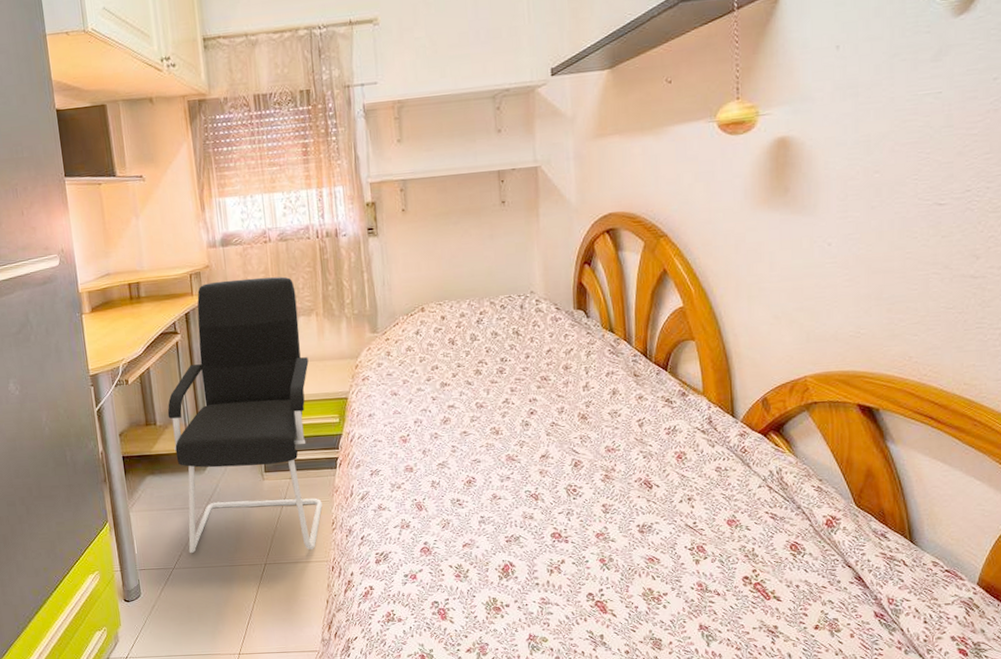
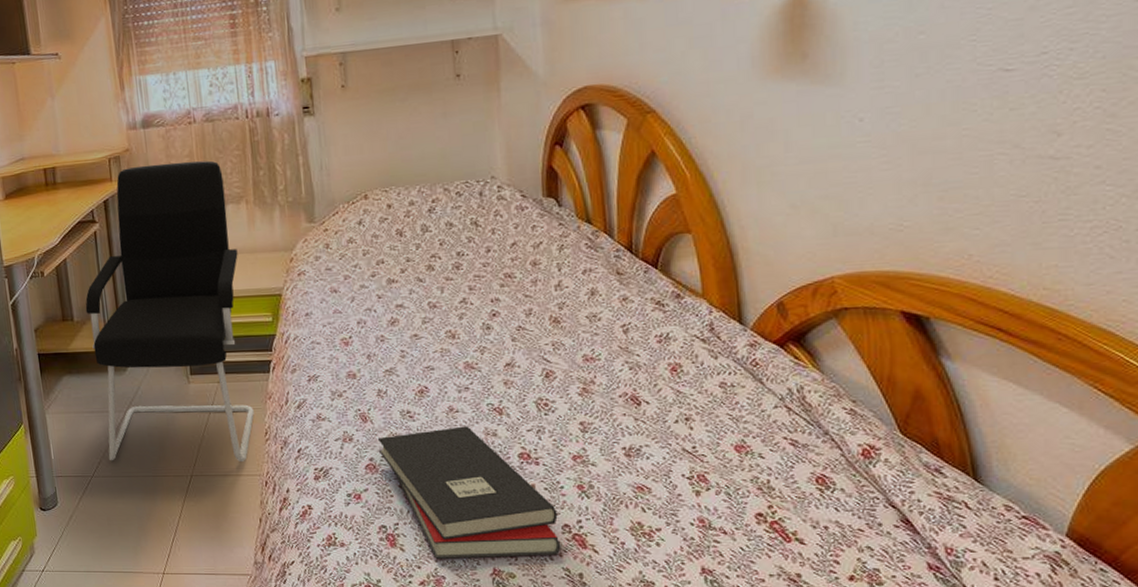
hardback book: none [431,511,586,629] -> present [377,426,561,560]

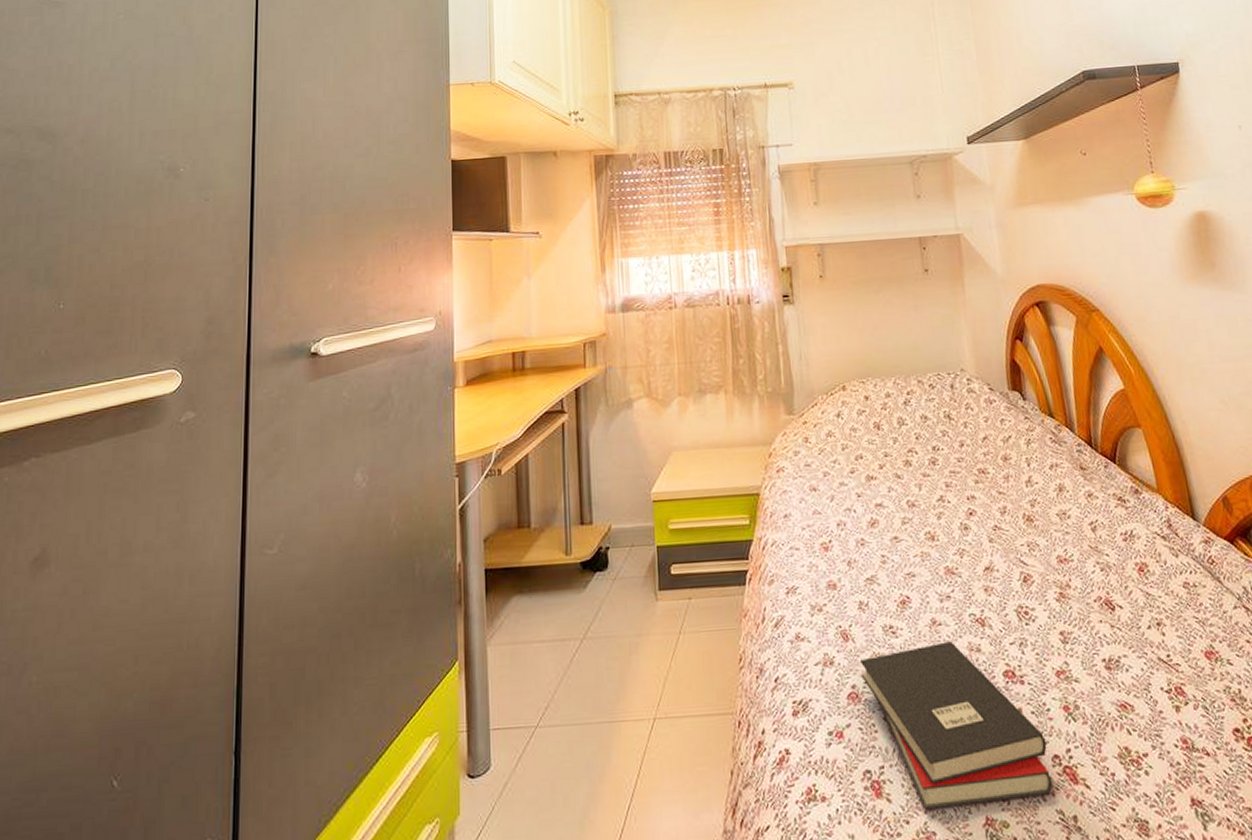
office chair: present [85,160,254,463] -> none [545,347,728,705]

